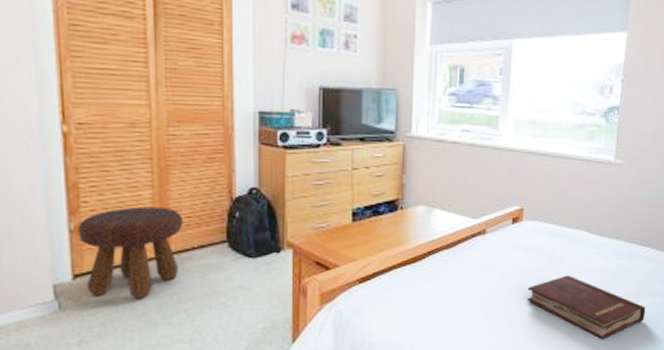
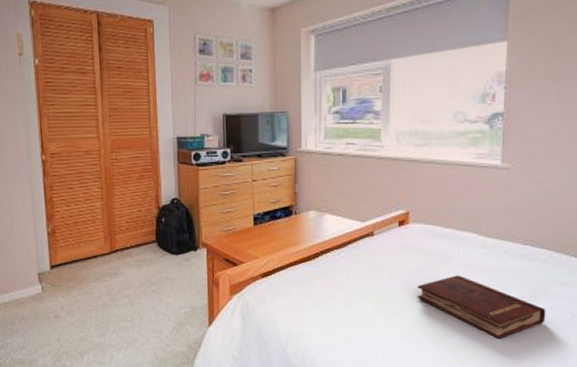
footstool: present [77,206,184,299] -> none [52,214,125,286]

